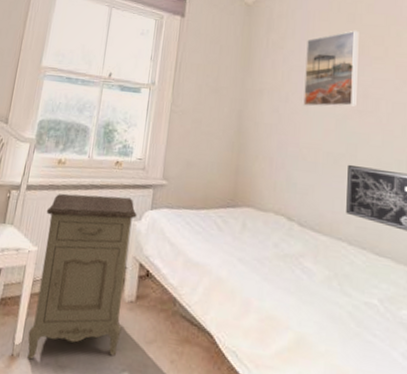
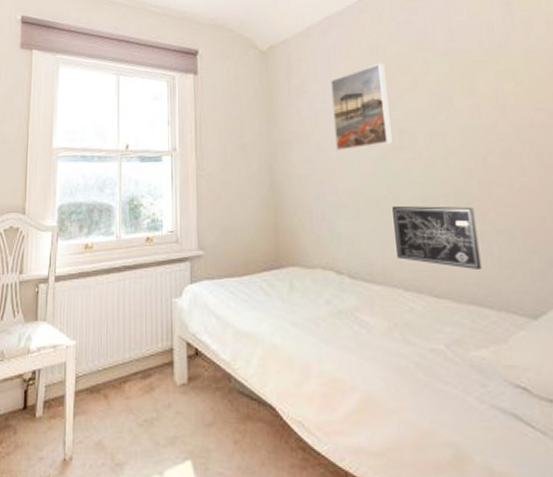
nightstand: present [27,193,137,360] -> none [78,274,177,462]

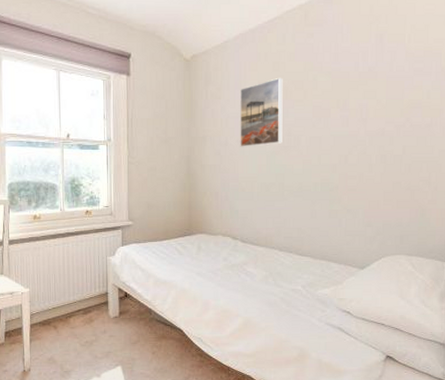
wall art: present [392,205,482,271] -> none [277,190,334,237]

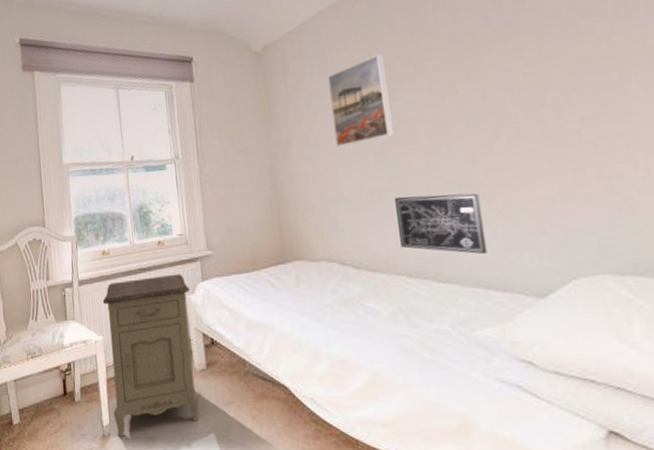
nightstand: none [31,239,111,371] -> present [102,274,200,437]
wall art: none [277,190,334,237] -> present [395,193,487,255]

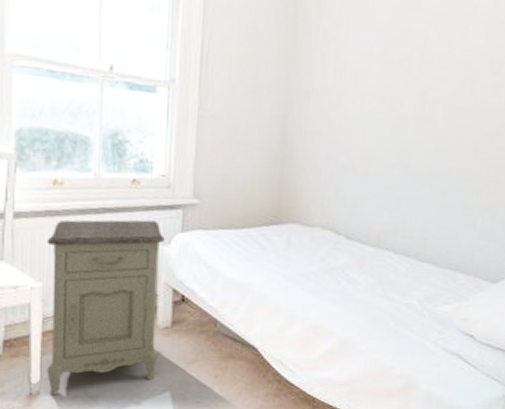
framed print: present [328,53,393,147] -> none [356,18,424,111]
wall art: present [395,193,487,255] -> none [394,174,471,241]

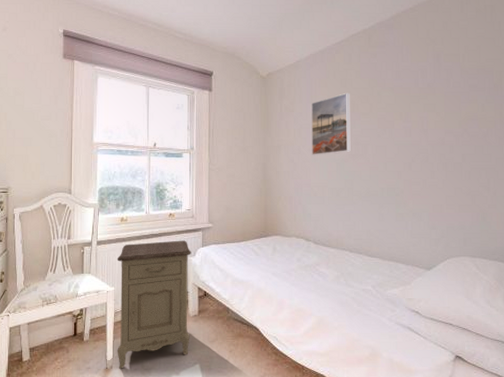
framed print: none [356,18,424,111] -> present [311,92,351,155]

